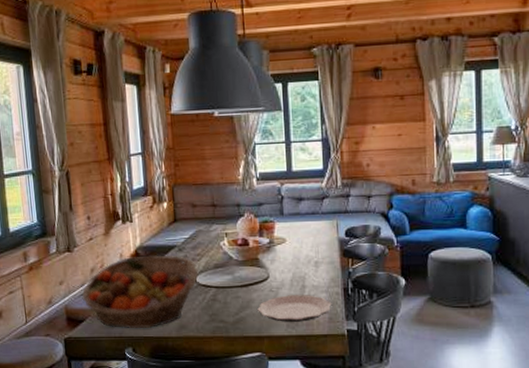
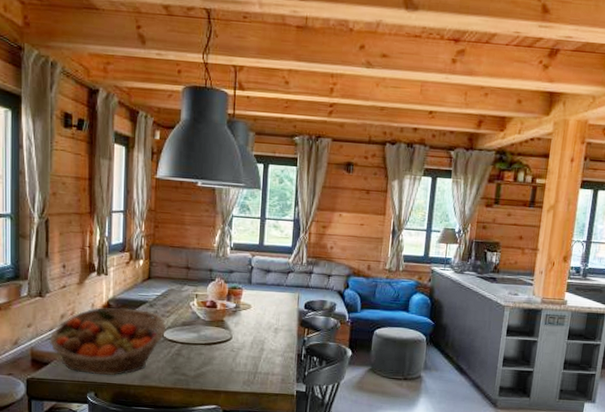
plate: present [257,295,332,322] -> none [218,356,286,381]

